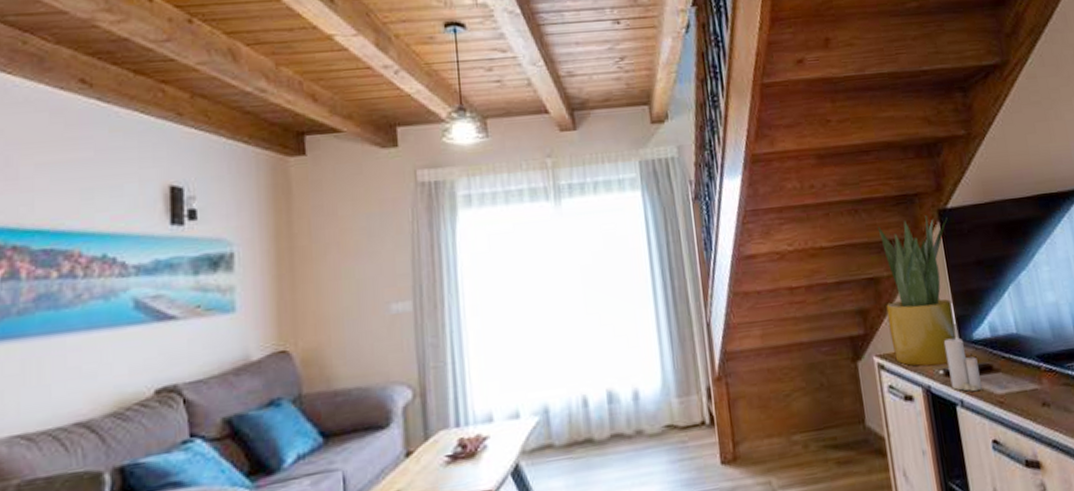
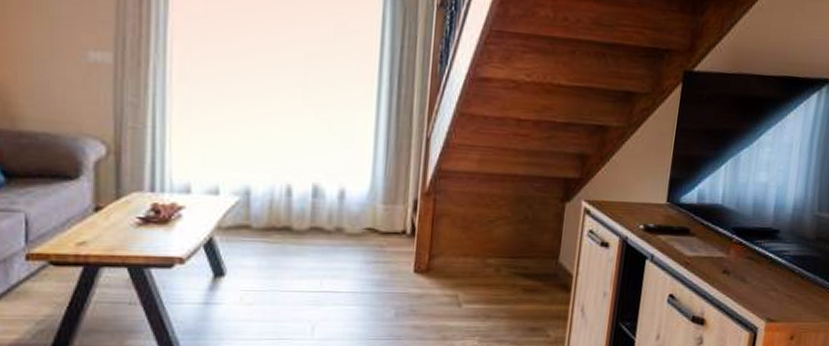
planter: present [877,215,957,367] -> none [602,74,691,220]
candle: present [944,335,983,392] -> none [647,195,678,250]

